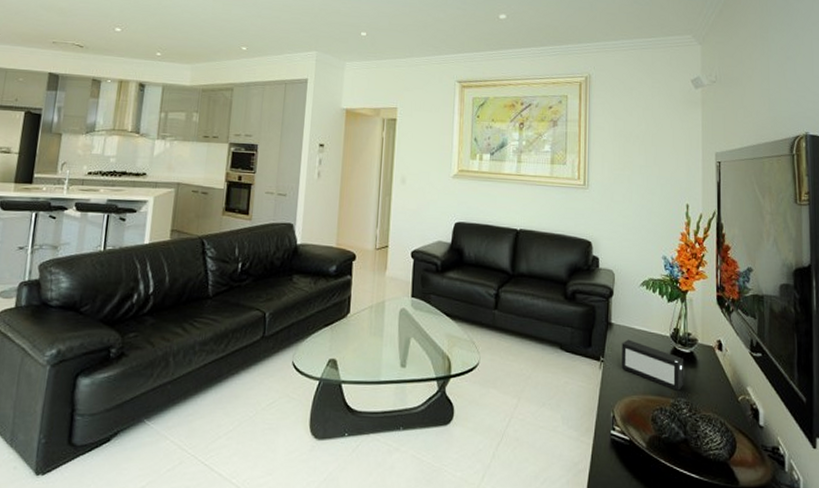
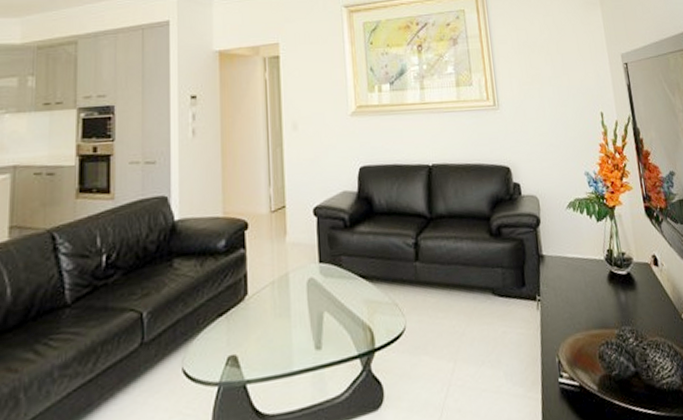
speaker: present [621,339,684,391] -> none [556,270,626,319]

